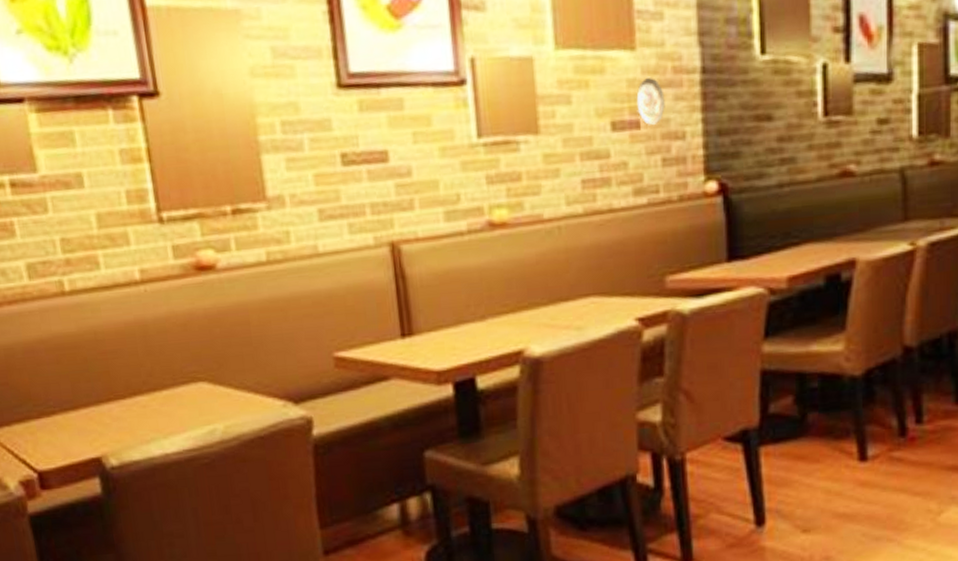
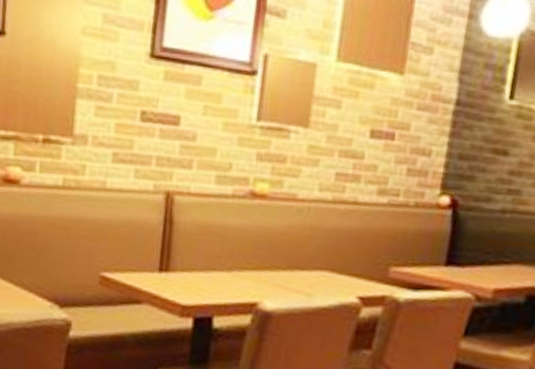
decorative plate: present [636,77,665,125] -> none [394,99,421,139]

